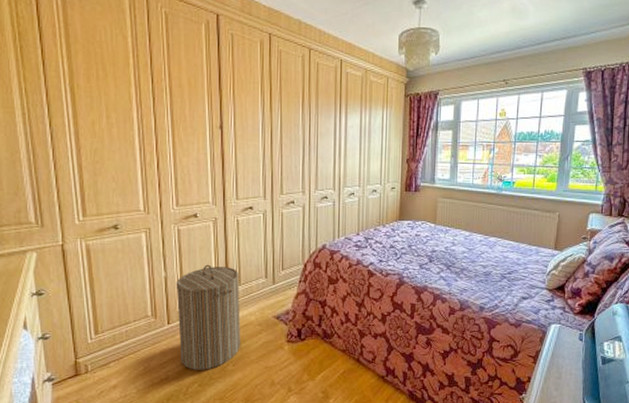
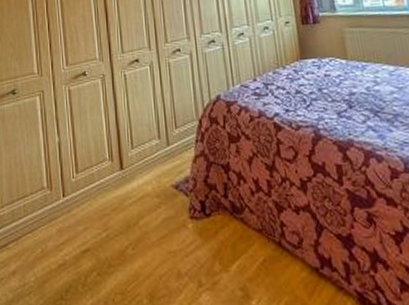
laundry hamper: present [176,264,240,370] -> none [69,126,139,254]

